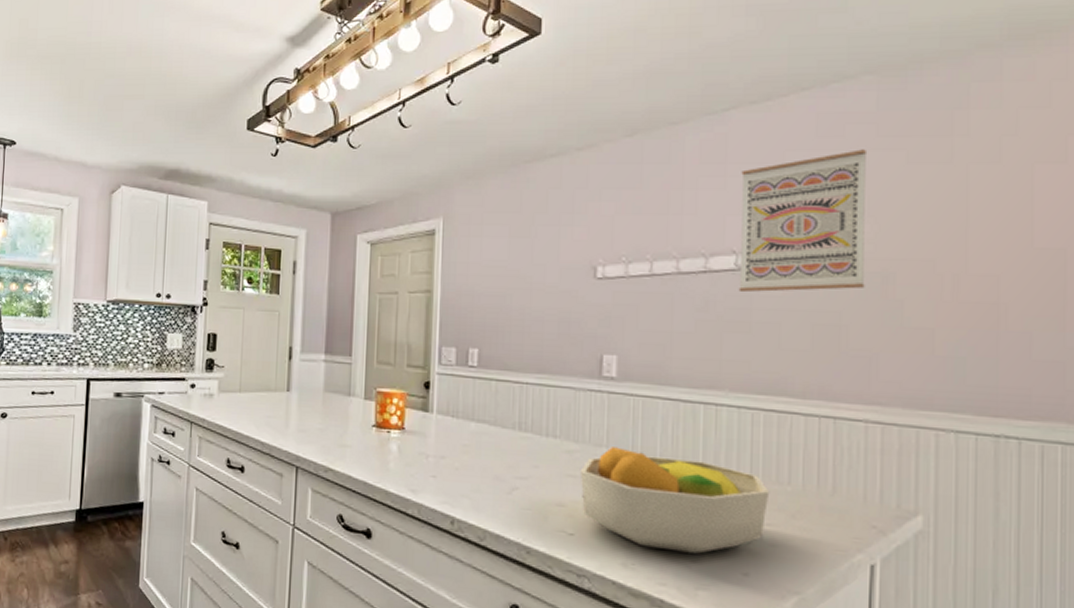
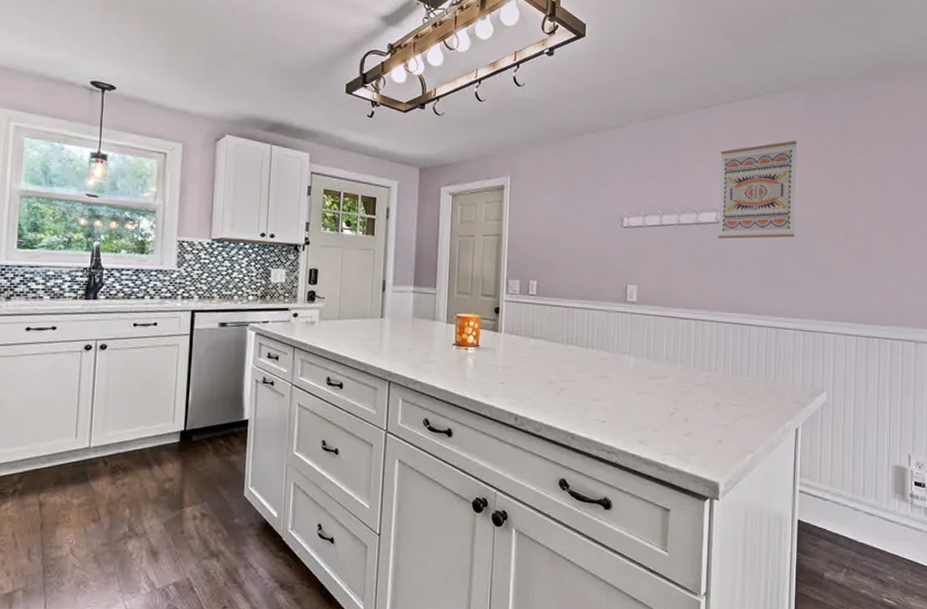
fruit bowl: present [579,447,770,554] -> none [610,354,736,429]

